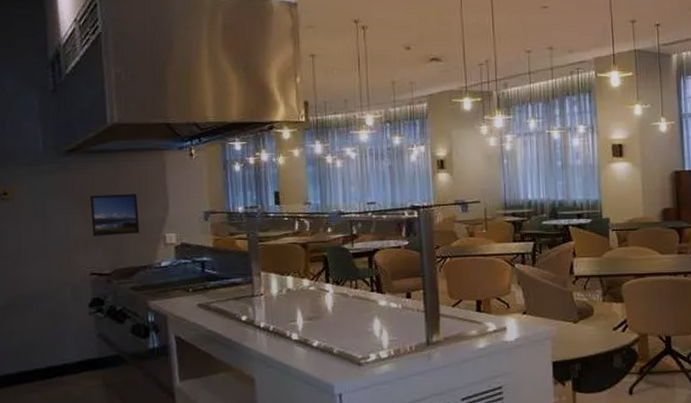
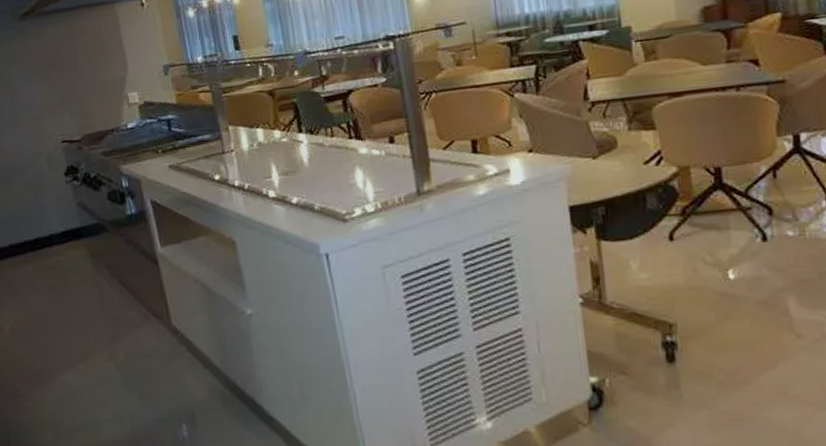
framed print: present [90,194,140,236] -> none [50,53,103,102]

